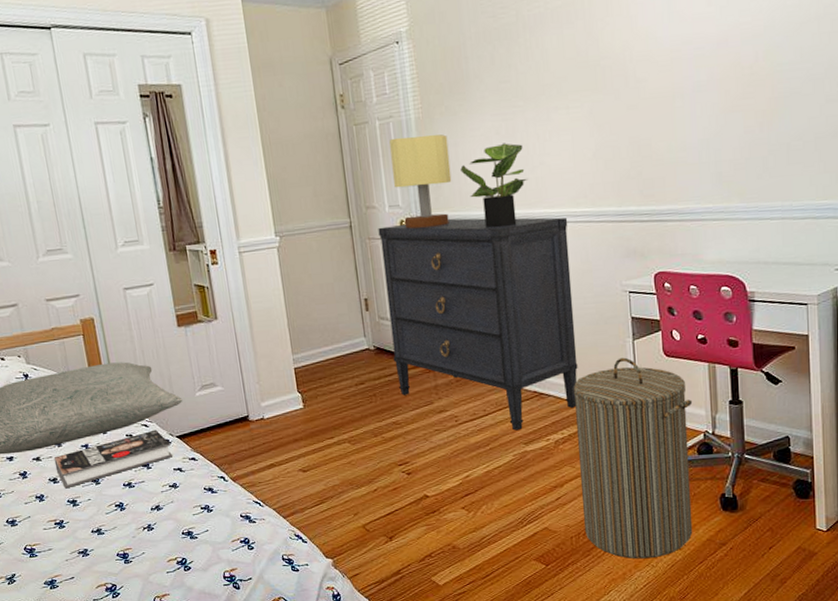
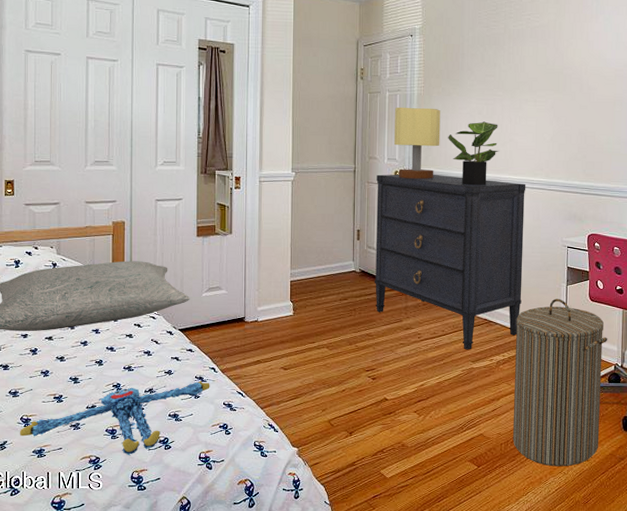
plush toy: none [25,491,223,581] -> present [19,380,210,456]
book: present [53,429,172,489] -> none [65,322,172,367]

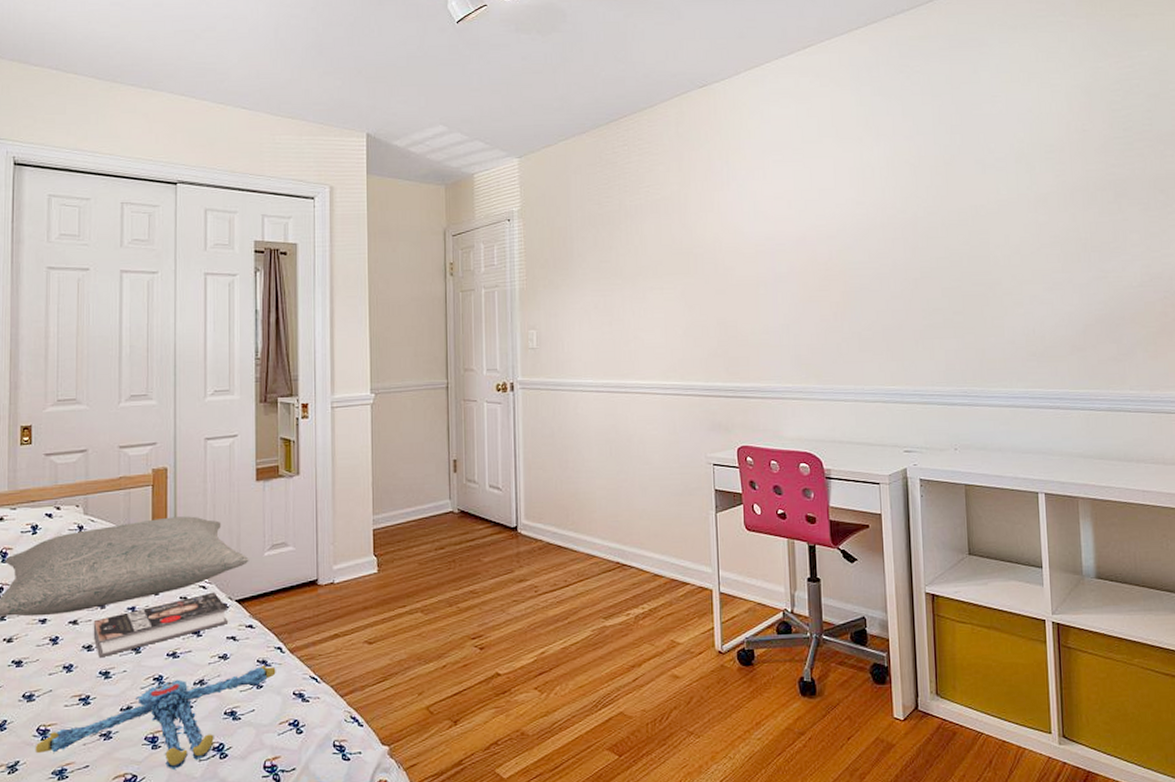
book: none [65,322,172,367] -> present [93,592,227,658]
dresser: present [374,174,526,350] -> none [474,384,661,604]
table lamp: present [394,107,441,179] -> none [493,305,550,392]
potted plant: present [448,121,499,186] -> none [559,317,622,396]
laundry hamper: present [513,298,608,467] -> none [655,530,772,750]

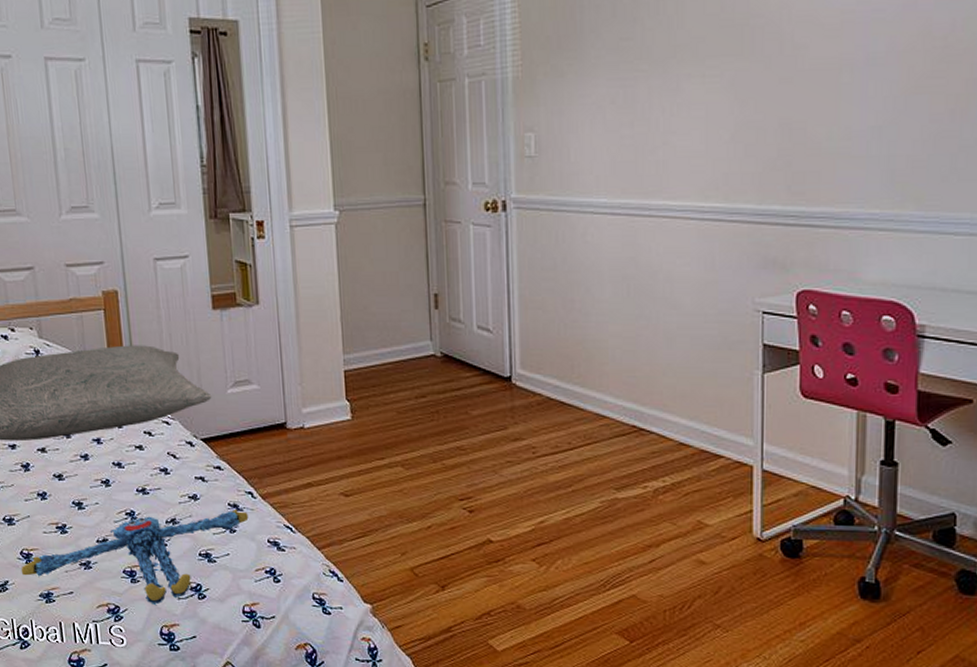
book: present [93,592,227,658] -> none [60,428,195,488]

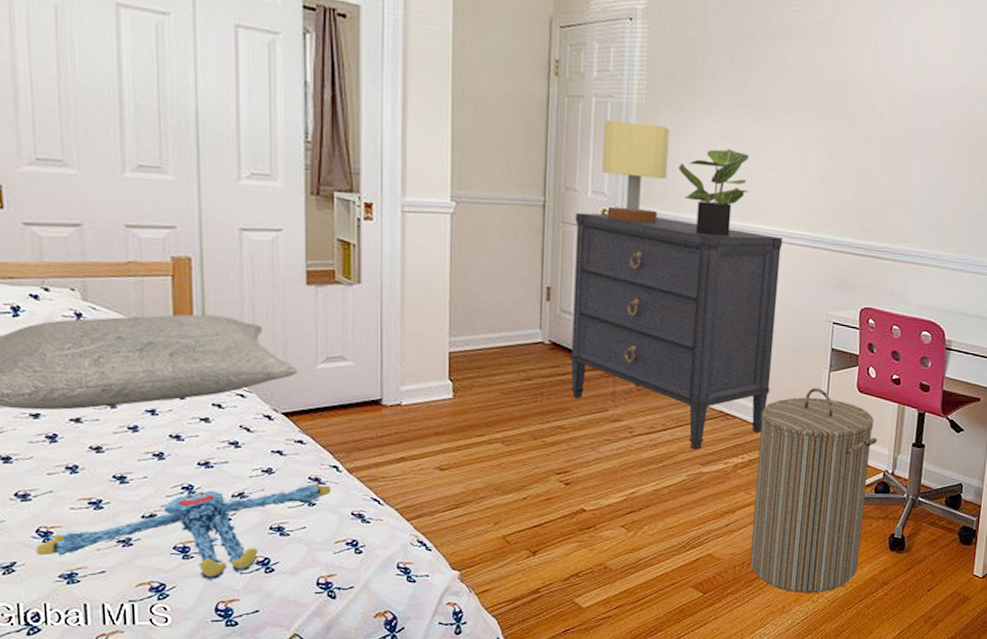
dresser: none [457,203,692,472] -> present [570,212,783,450]
table lamp: none [480,99,552,213] -> present [602,119,670,223]
potted plant: none [563,115,647,220] -> present [678,149,749,236]
laundry hamper: none [681,394,833,648] -> present [750,387,878,593]

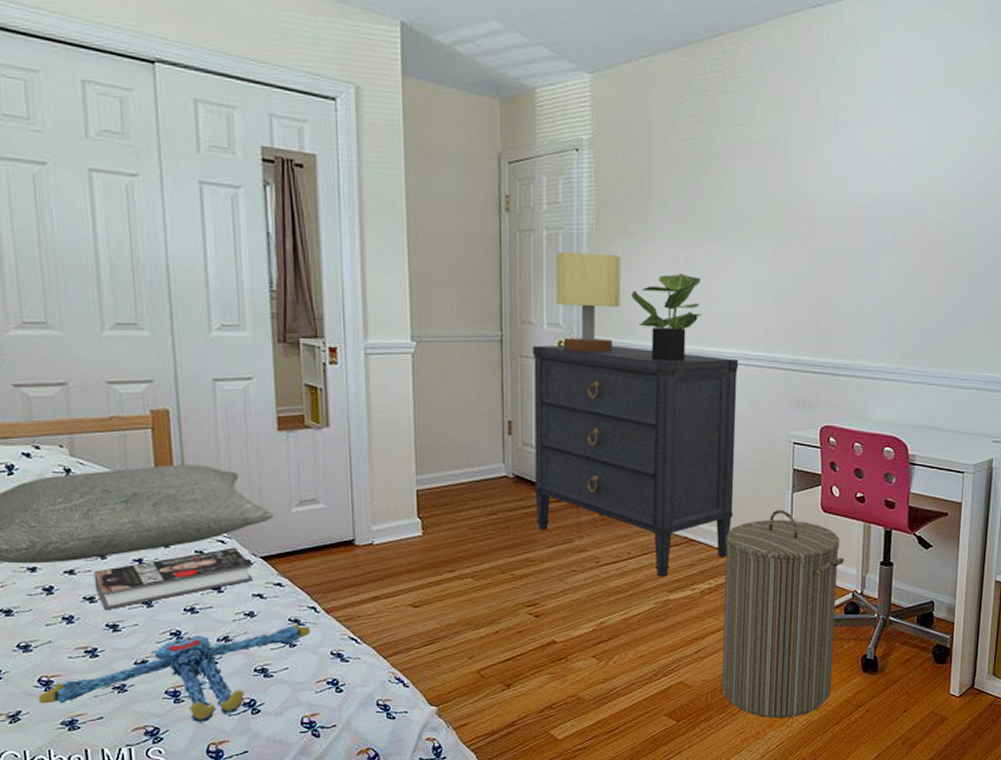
book: none [101,401,272,461] -> present [93,547,252,610]

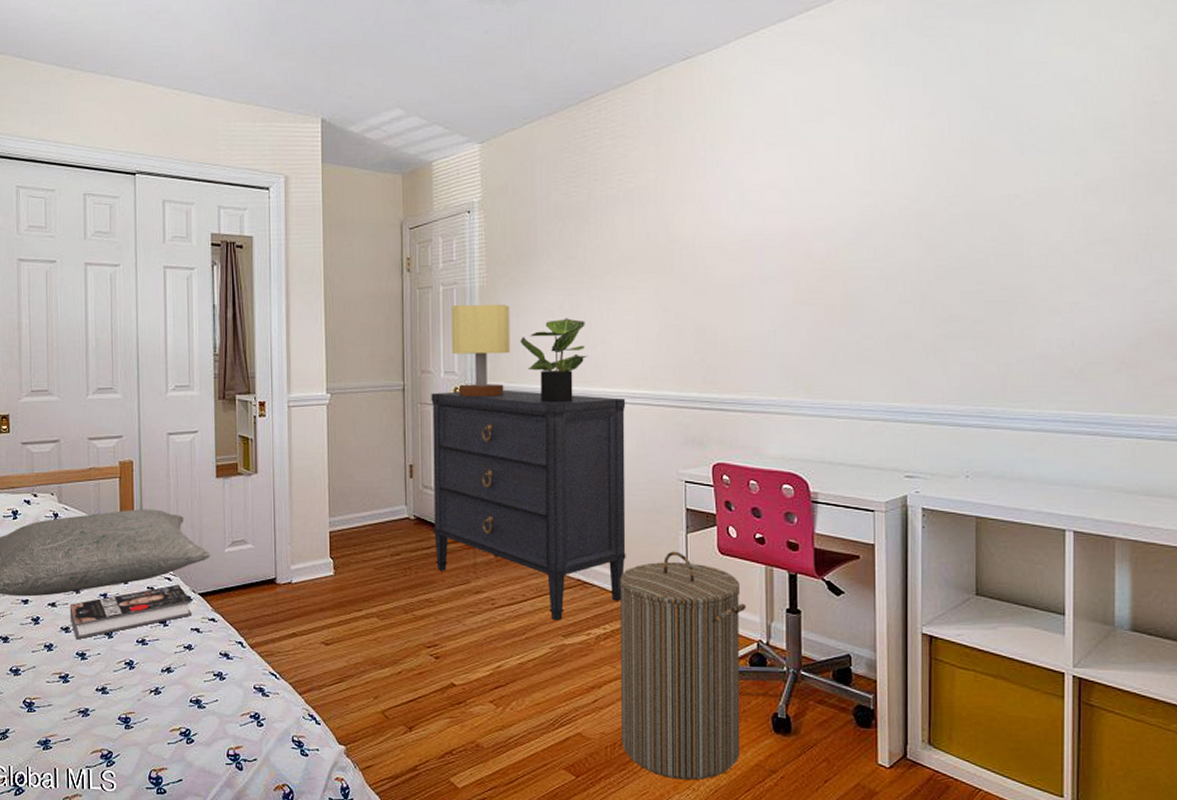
plush toy: present [38,623,311,724] -> none [22,657,238,751]

